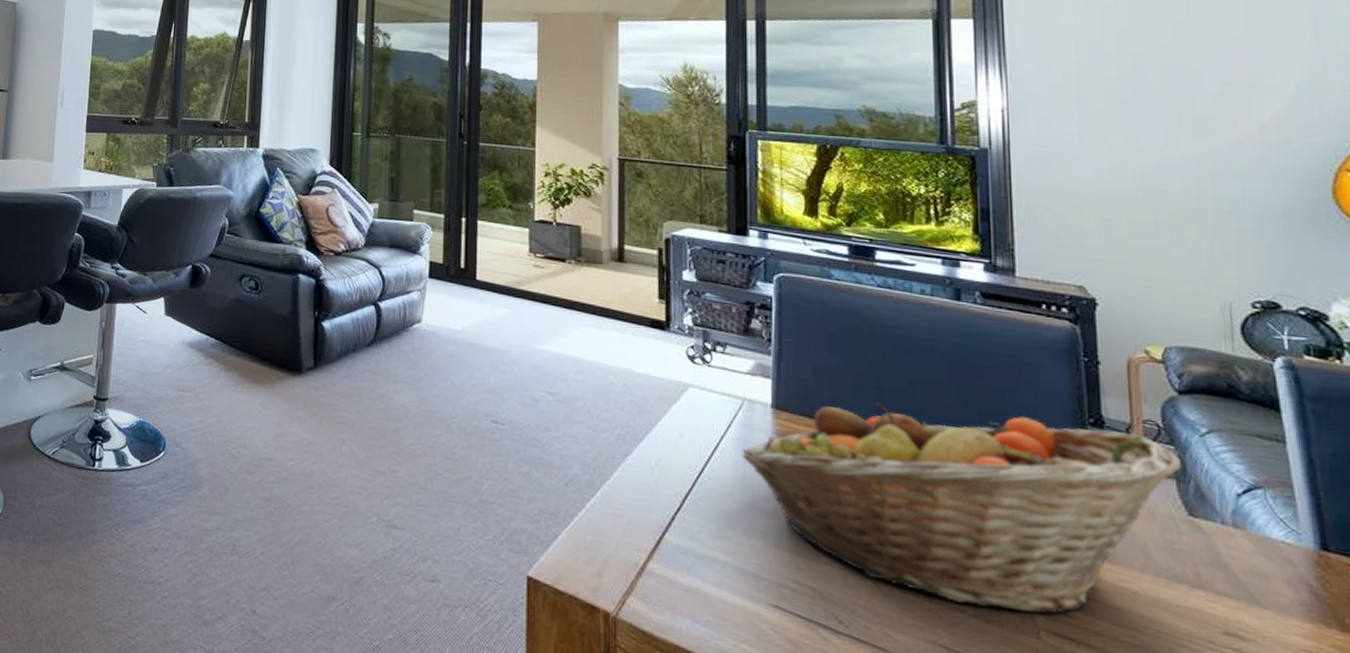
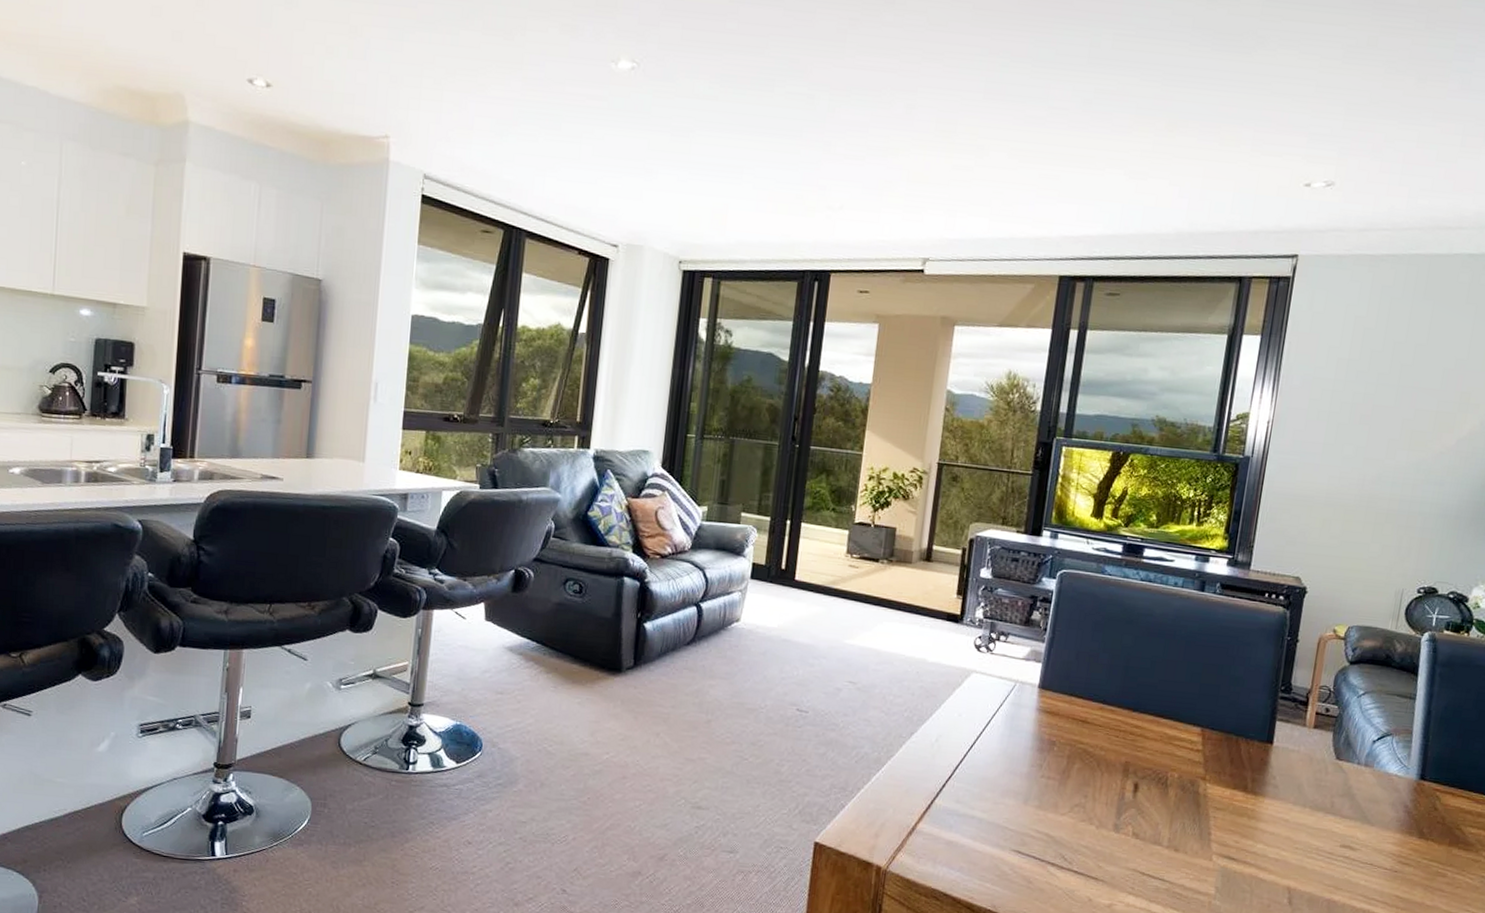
fruit basket: present [741,402,1181,614] -> none [1008,680,1340,842]

